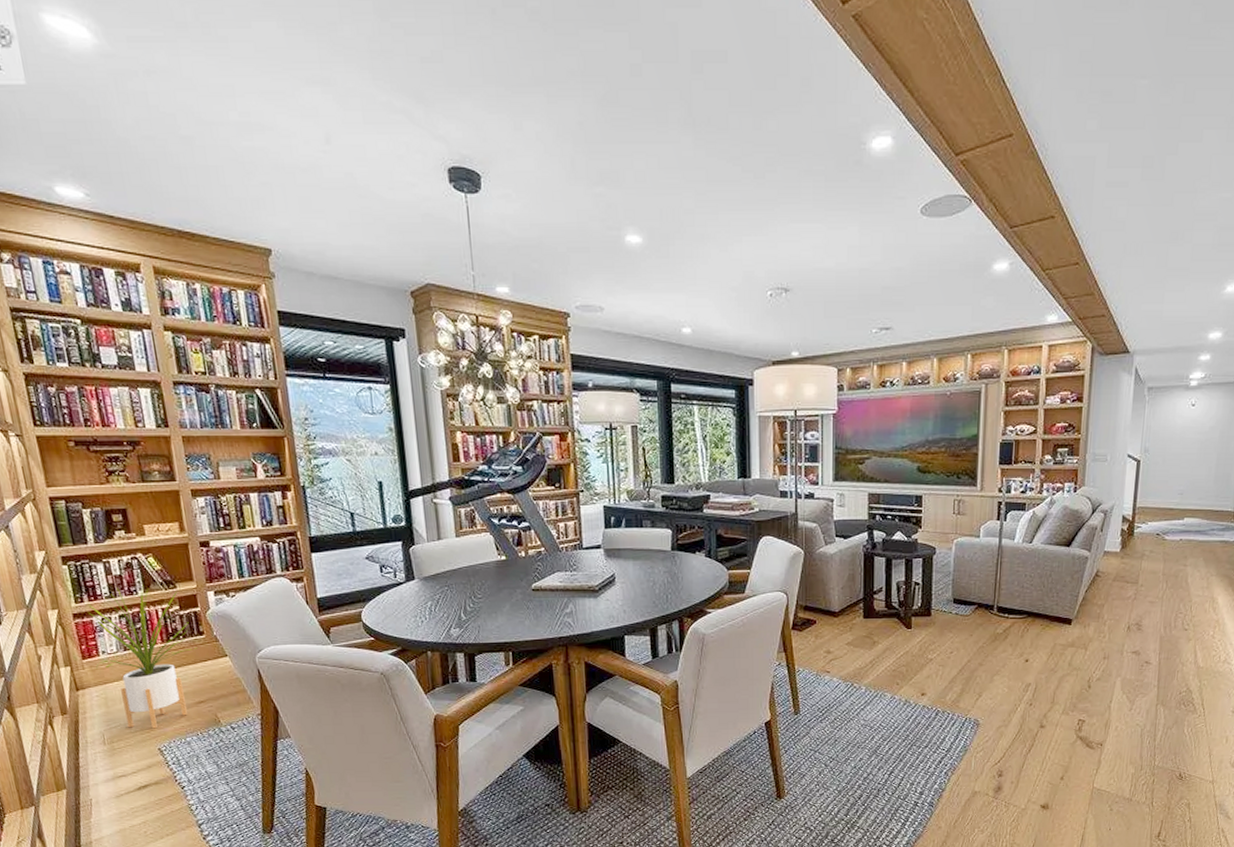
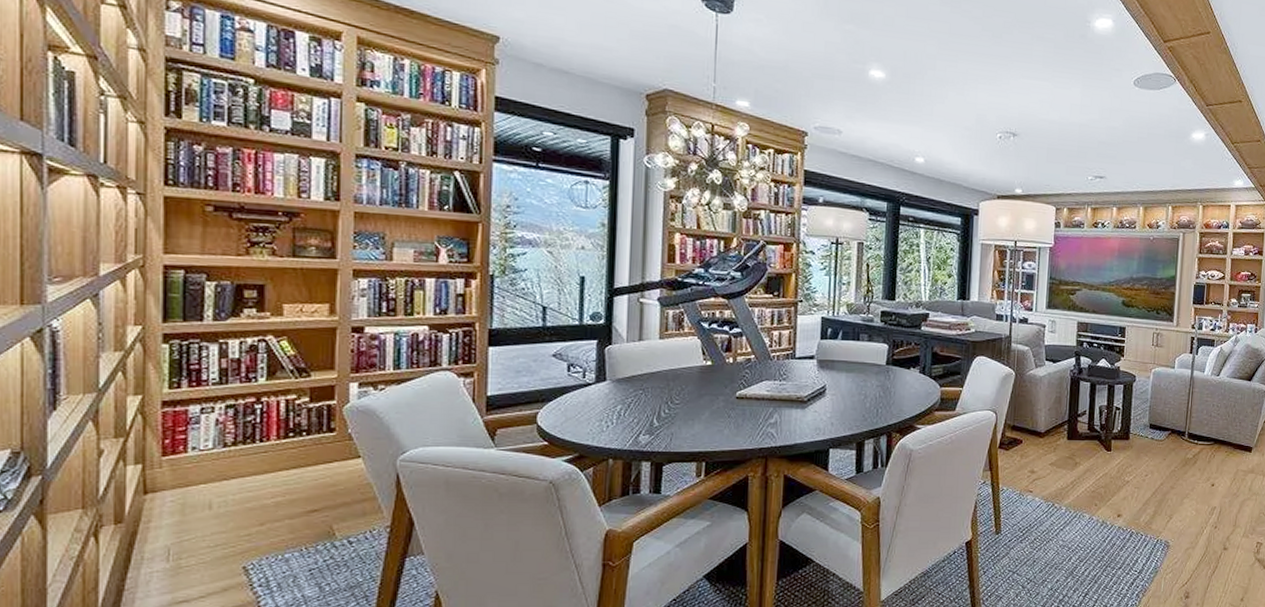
house plant: present [86,585,198,729] -> none [172,371,323,542]

